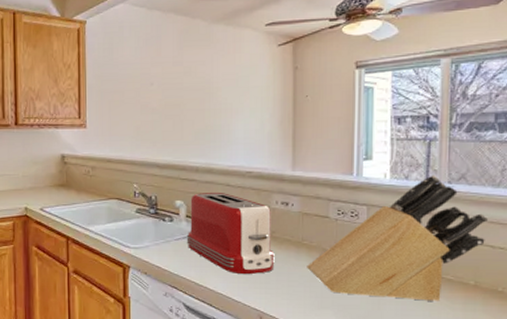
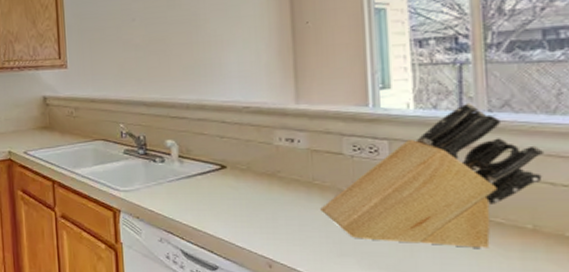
toaster: present [186,191,275,275] -> none [180,129,283,219]

